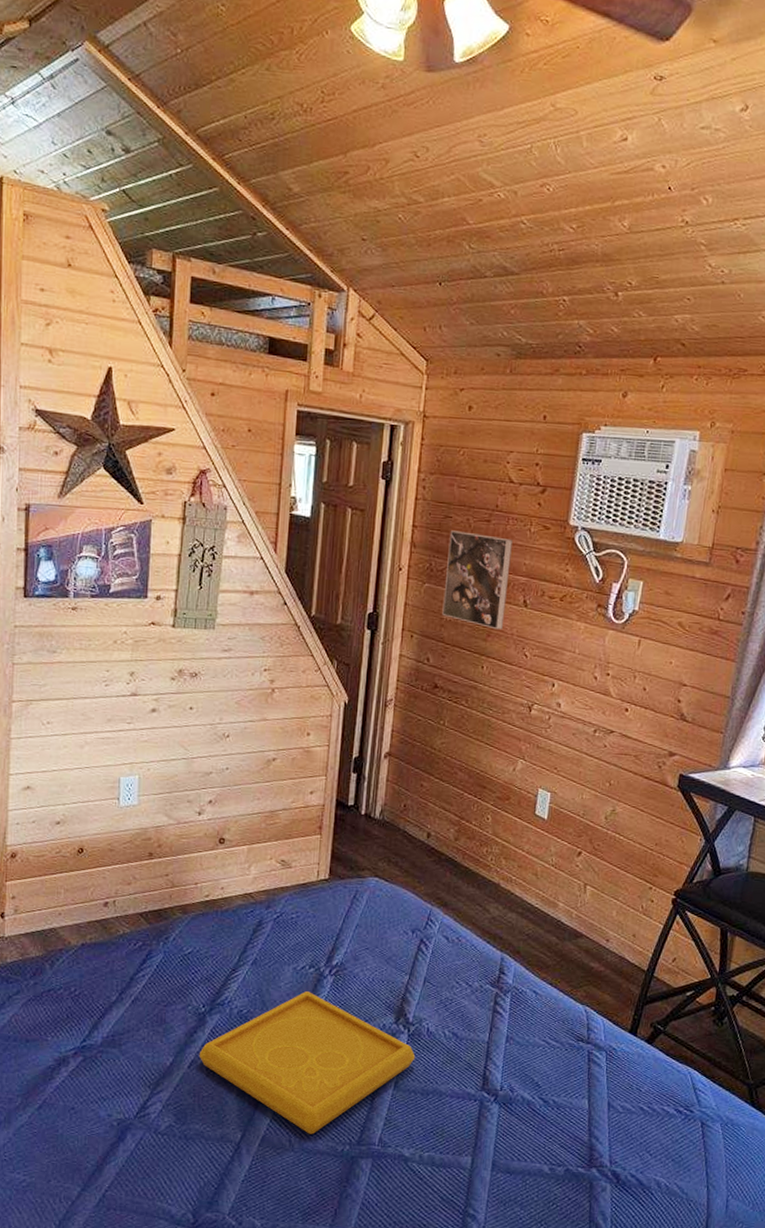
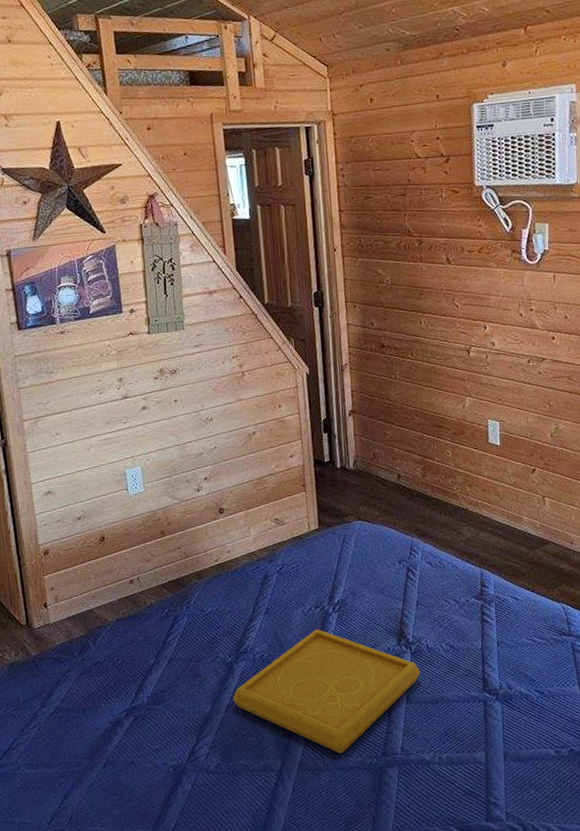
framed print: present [442,530,513,630] -> none [372,207,433,288]

